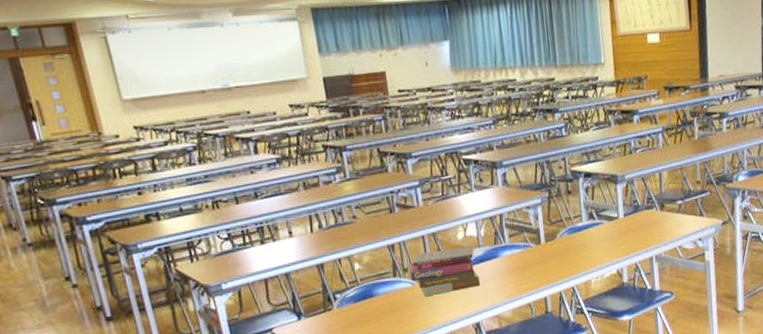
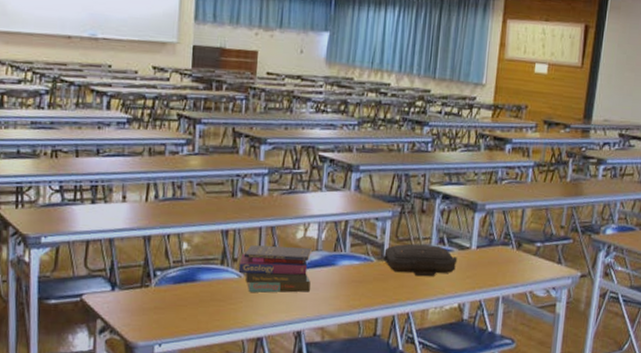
laptop bag: none [540,221,609,253] -> present [382,243,458,277]

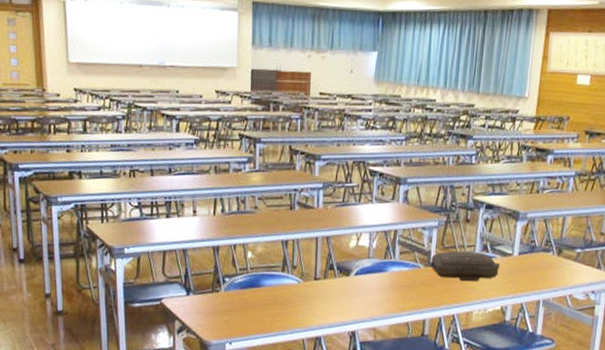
books: present [238,245,313,293] -> none [297,253,365,297]

